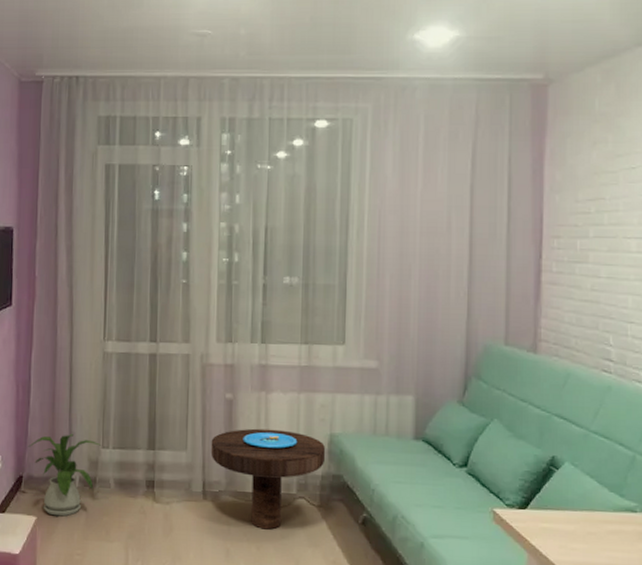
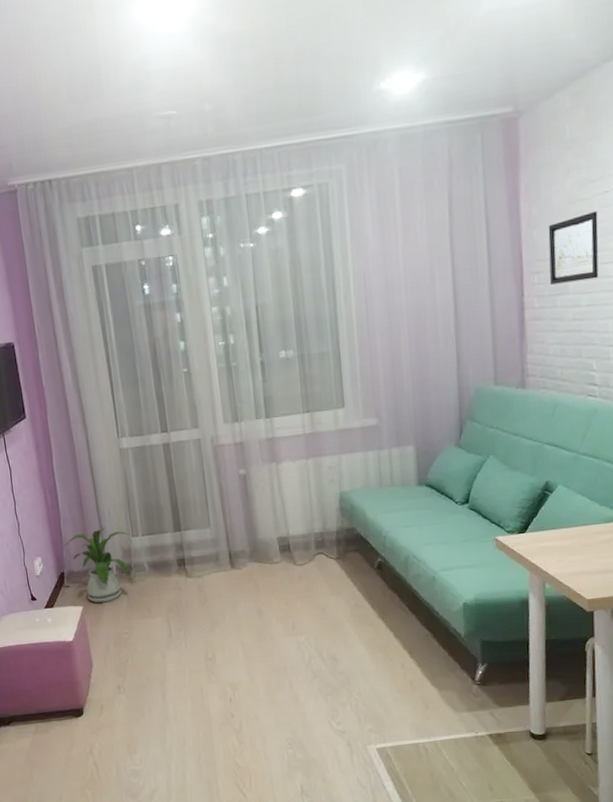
side table: present [210,428,326,530] -> none [231,495,339,586]
wall art: none [570,185,623,252] -> present [548,210,599,285]

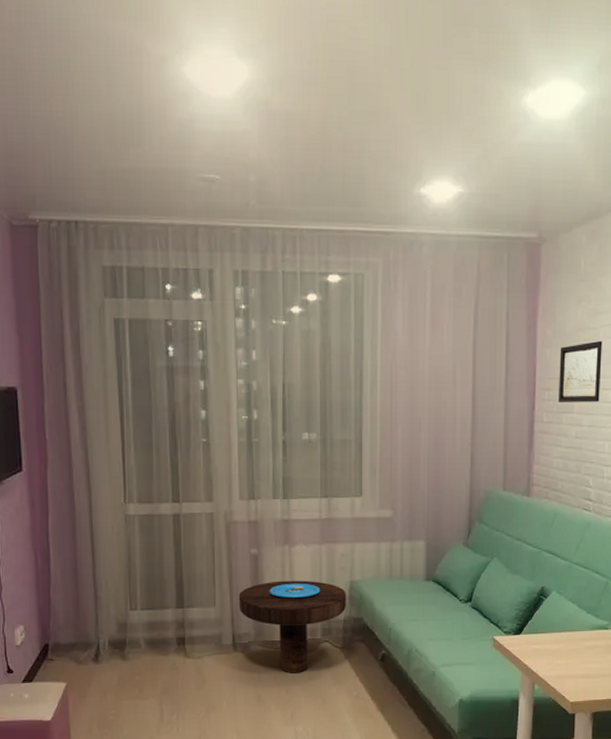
house plant: present [64,528,132,603] -> none [52,599,130,680]
side table: none [231,495,339,586] -> present [238,580,347,673]

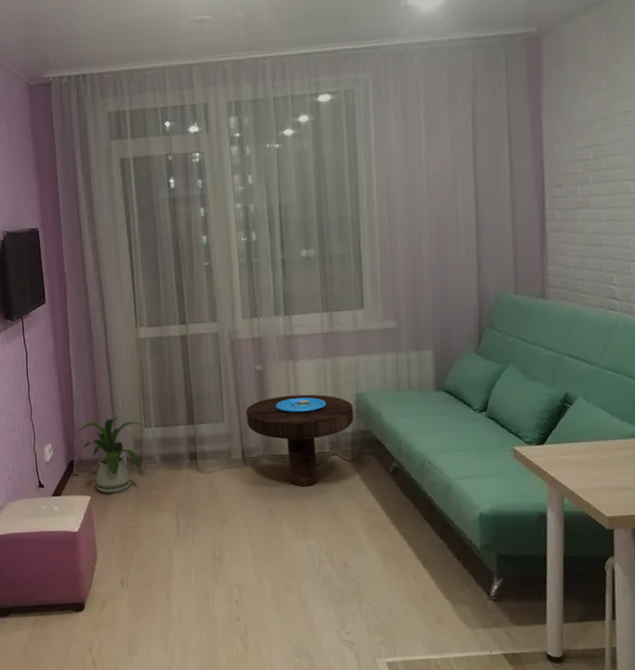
house plant: none [52,599,130,680] -> present [75,417,144,494]
wall art: present [559,340,603,402] -> none [569,129,620,198]

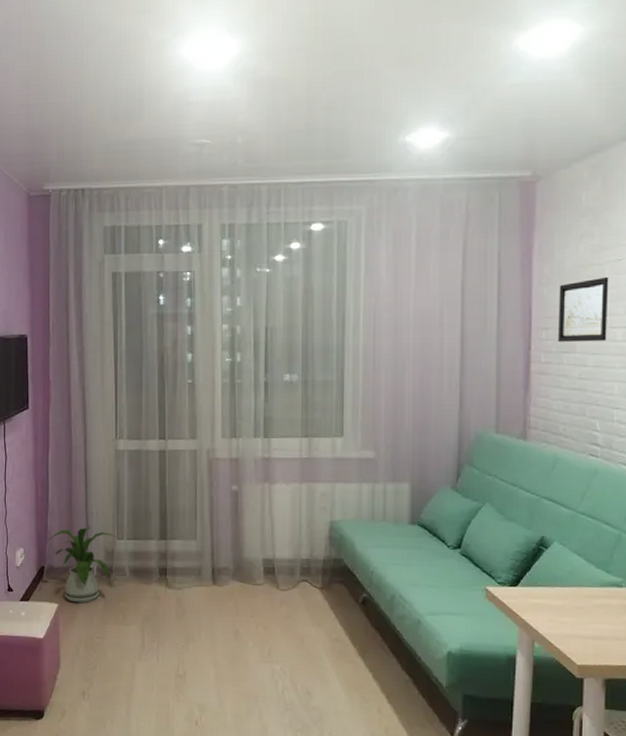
side table: present [245,394,354,487] -> none [218,517,327,611]
wall art: none [569,129,620,198] -> present [558,276,609,342]

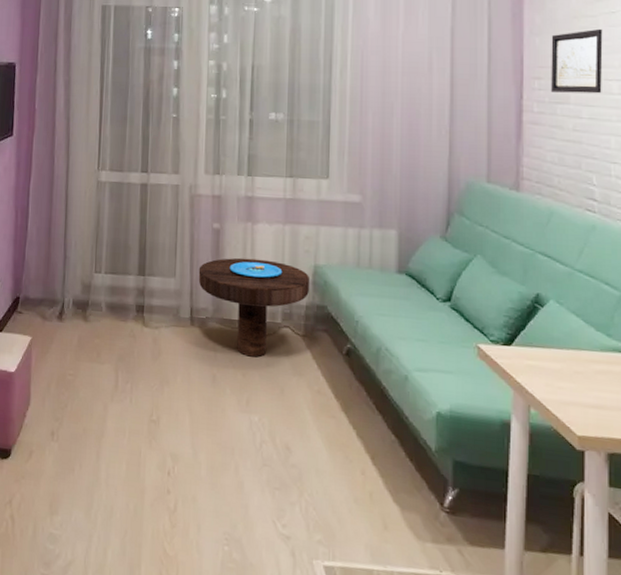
house plant: present [48,527,117,603] -> none [25,258,95,337]
side table: none [218,517,327,611] -> present [198,258,310,357]

